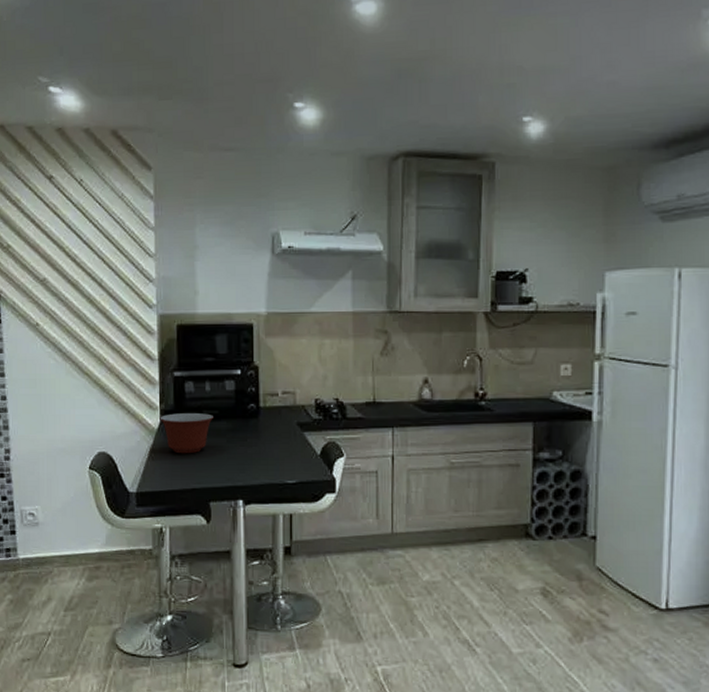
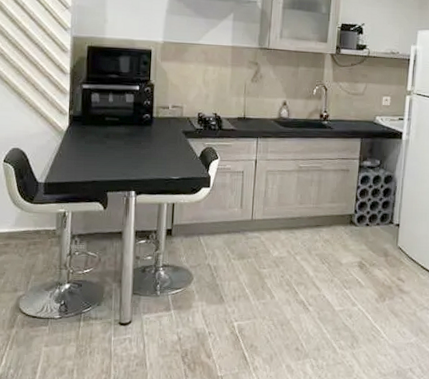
mixing bowl: present [160,413,213,454] -> none [68,118,114,153]

